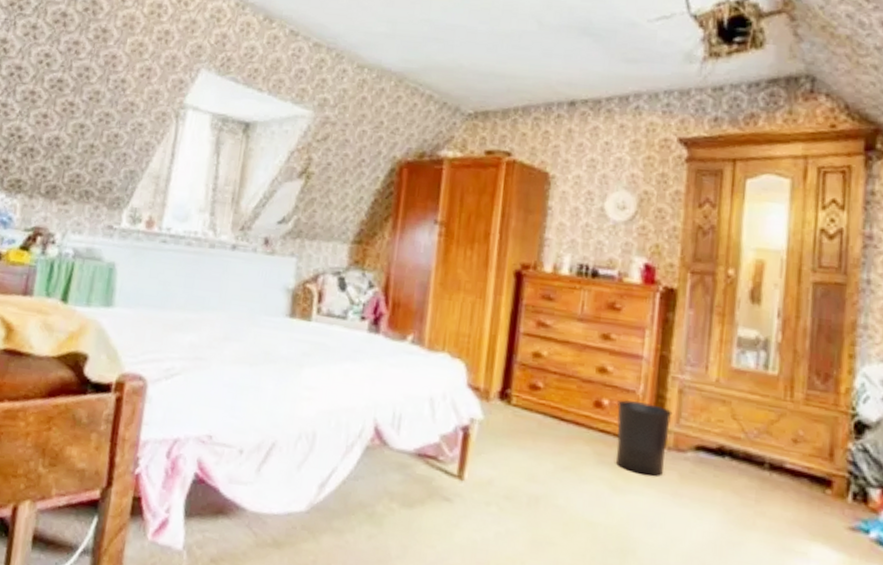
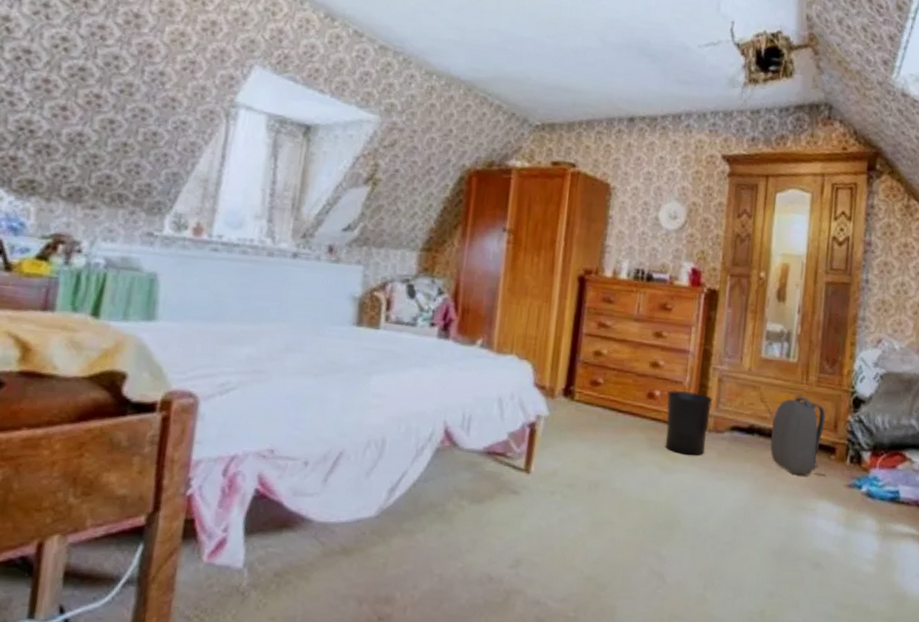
backpack: none [746,416,820,514] -> present [770,397,826,476]

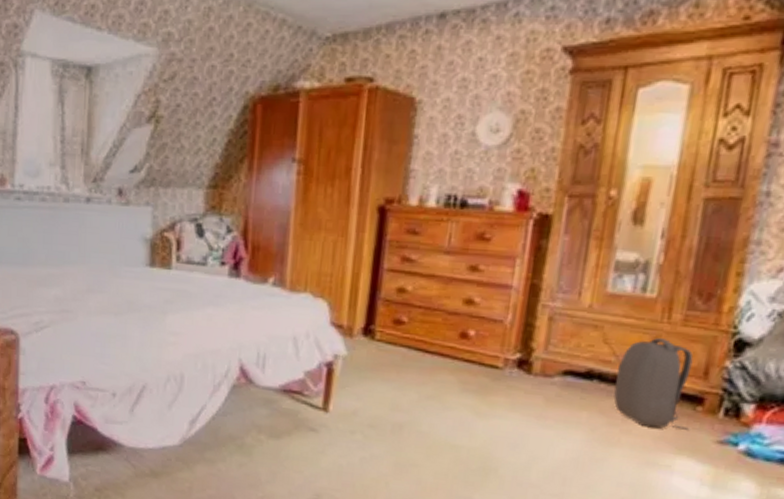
waste bin: present [665,390,713,455] -> none [480,330,541,401]

